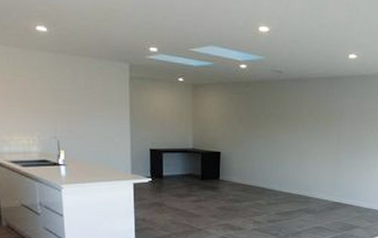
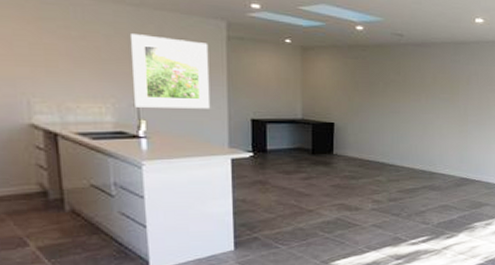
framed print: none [52,77,116,140] -> present [131,34,211,109]

